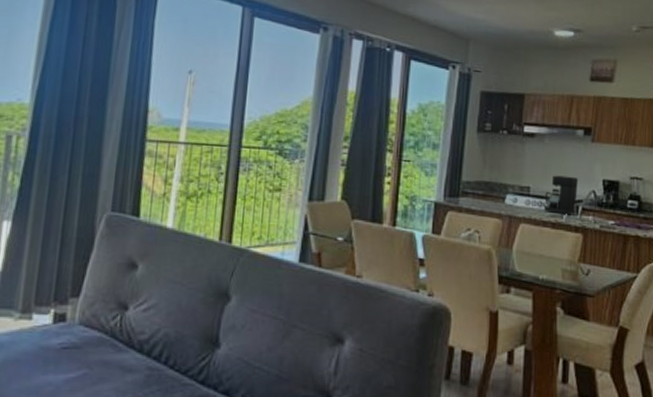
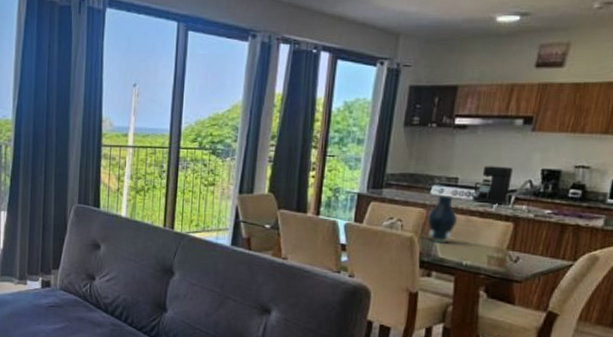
vase: none [504,205,531,258] -> present [427,195,457,245]

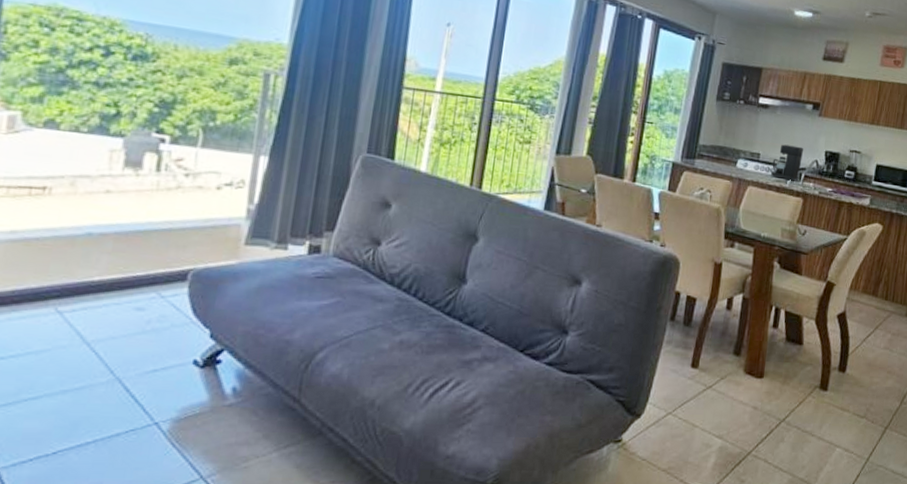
vase: present [427,195,457,245] -> none [732,169,758,217]

